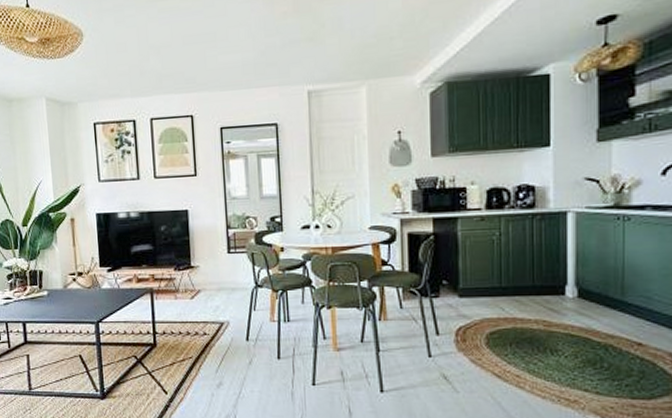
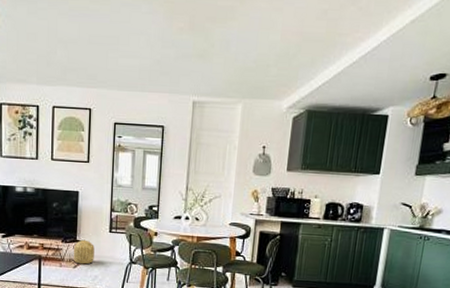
basket: none [189,264,213,294] -> present [74,239,95,265]

